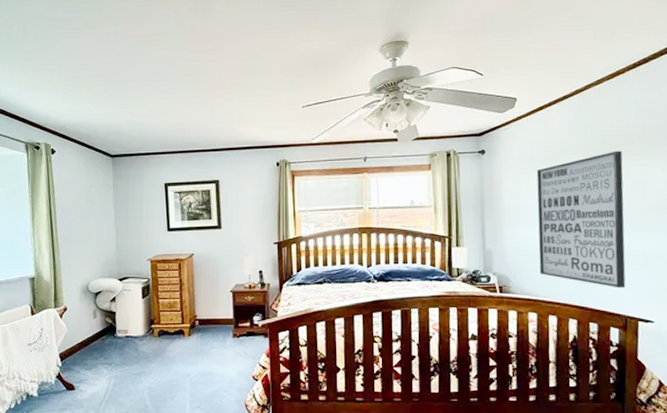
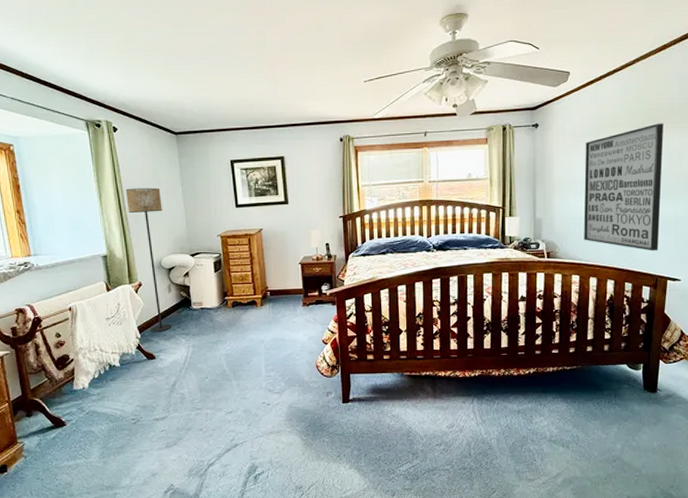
floor lamp: none [58,209,94,361] -> present [125,187,172,333]

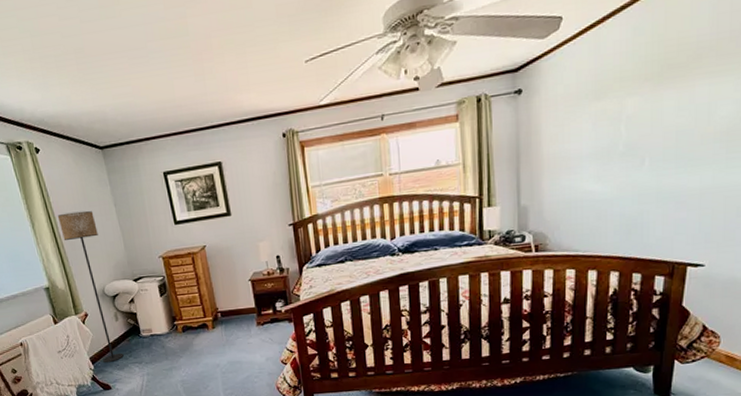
wall art: present [583,123,664,251] -> none [580,69,688,234]

